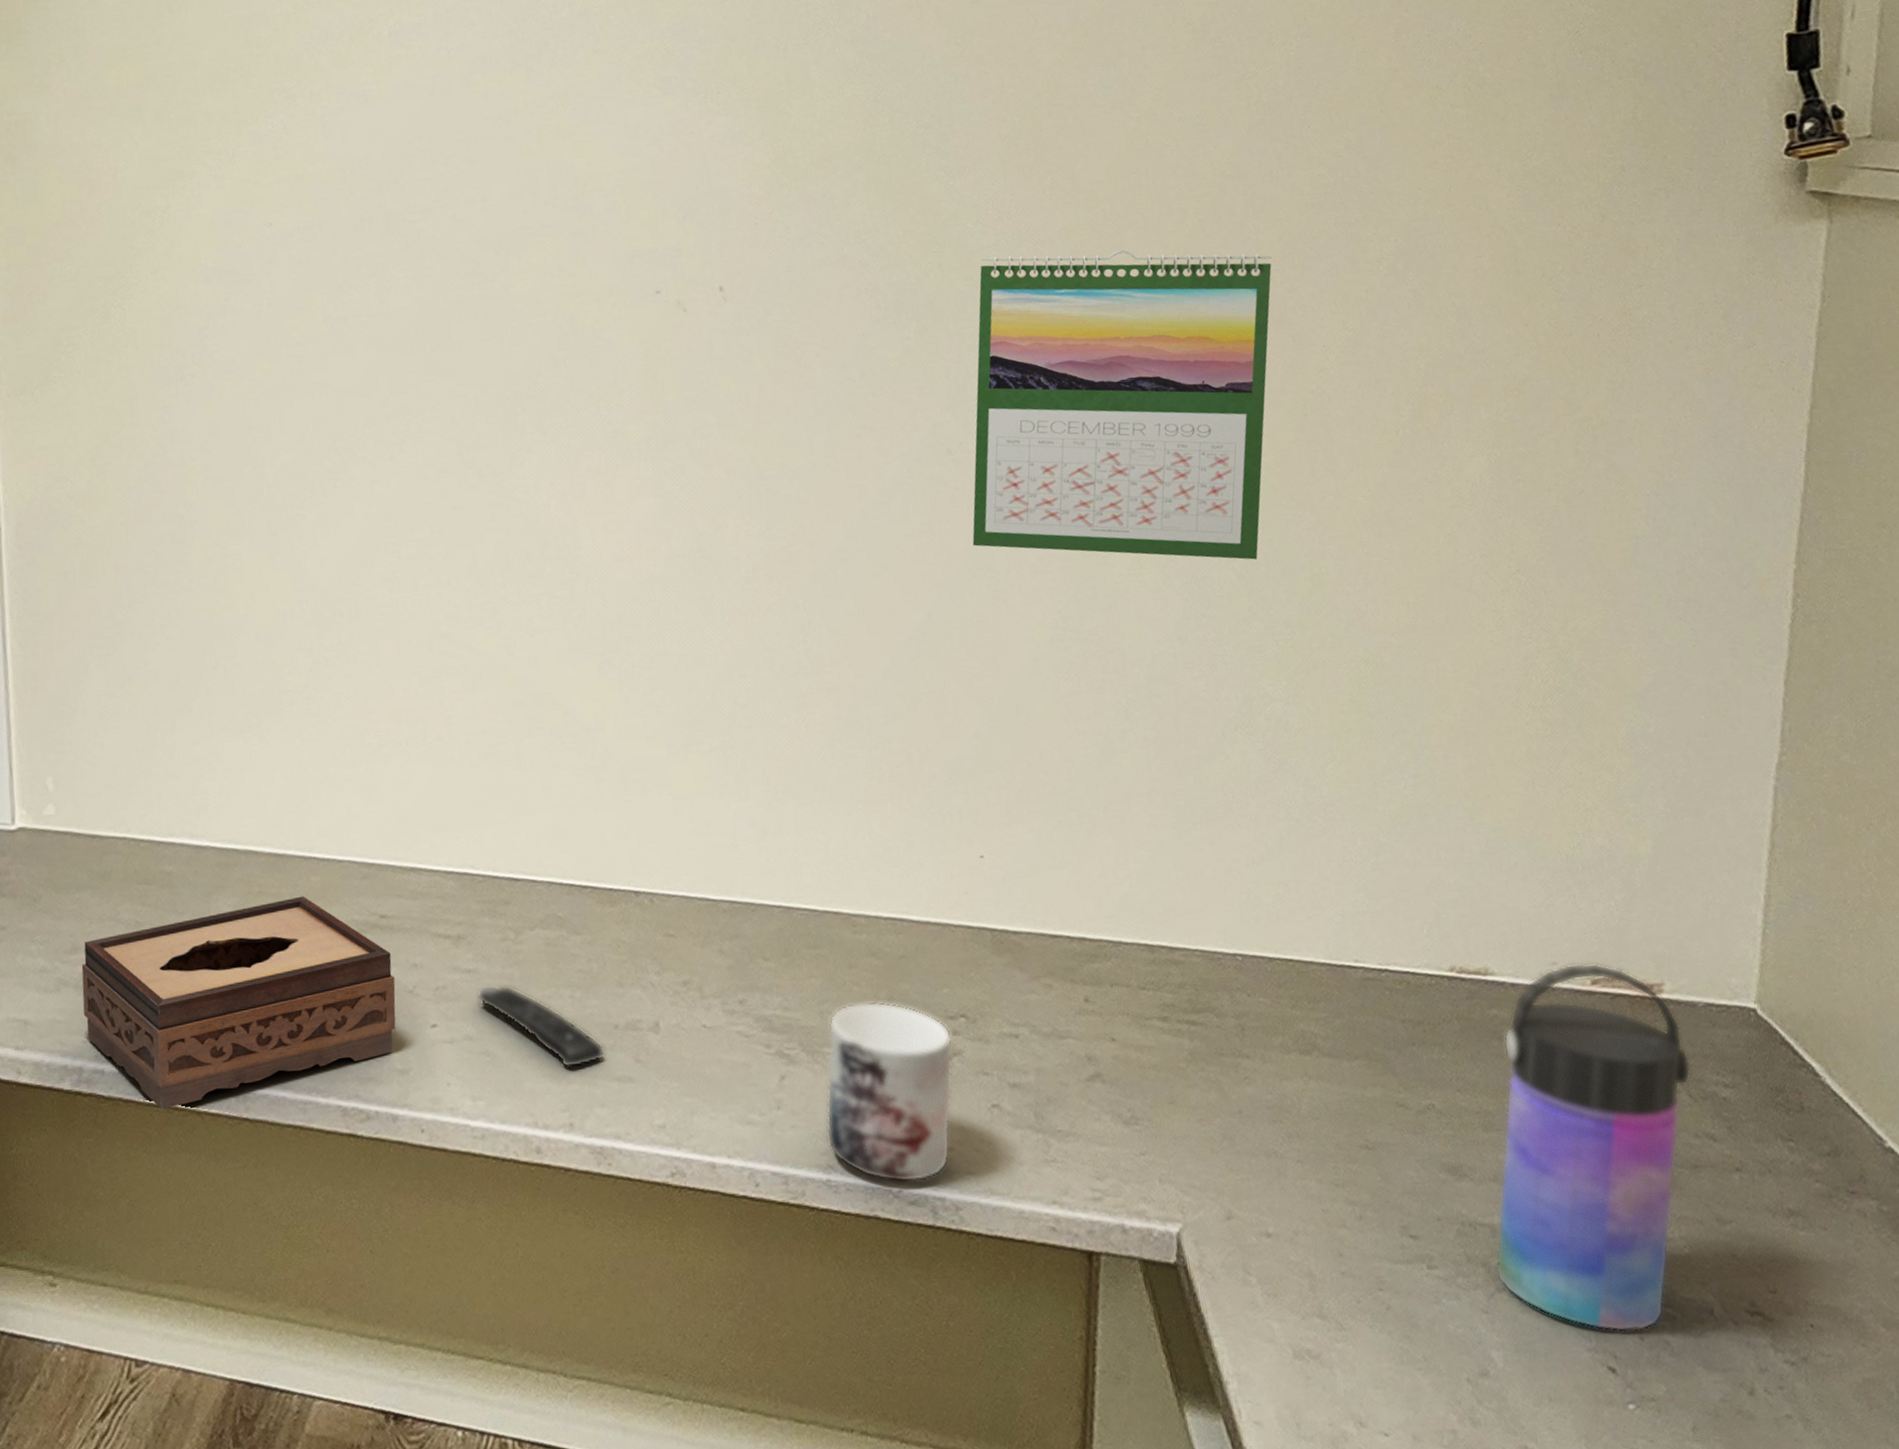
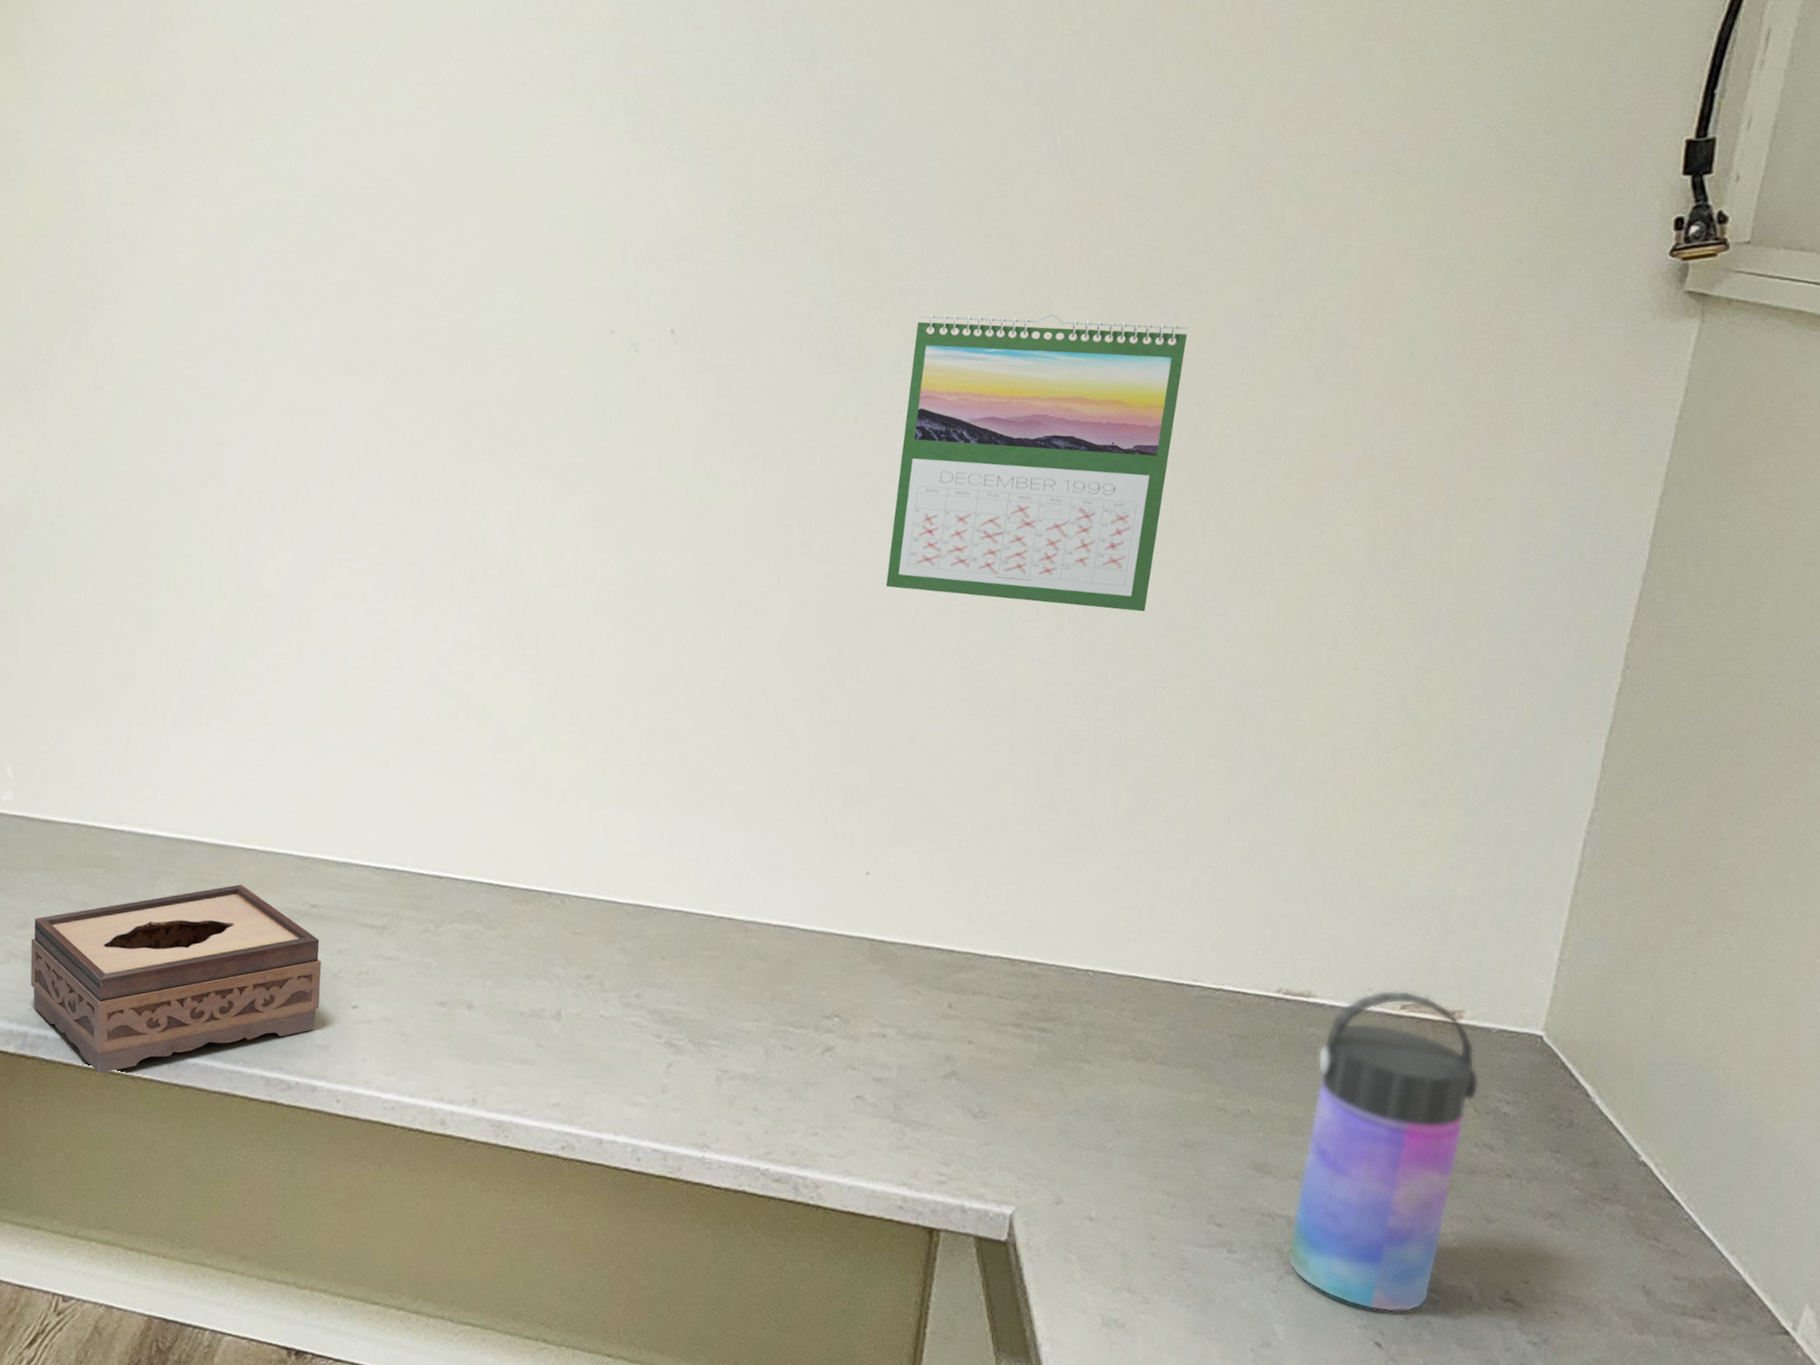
remote control: present [477,984,606,1068] -> none [396,972,510,1050]
mug: present [826,1001,953,1183] -> none [705,1000,826,1162]

